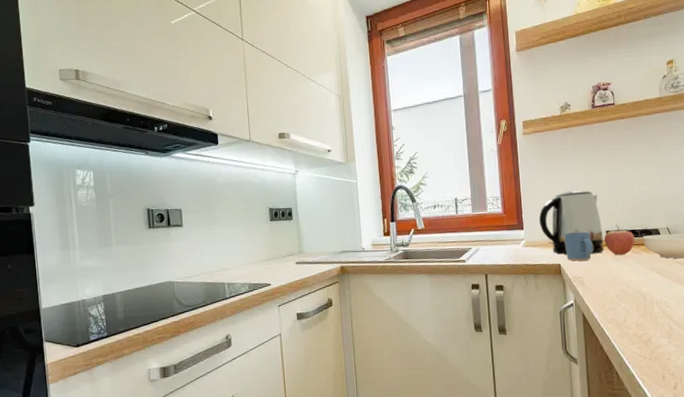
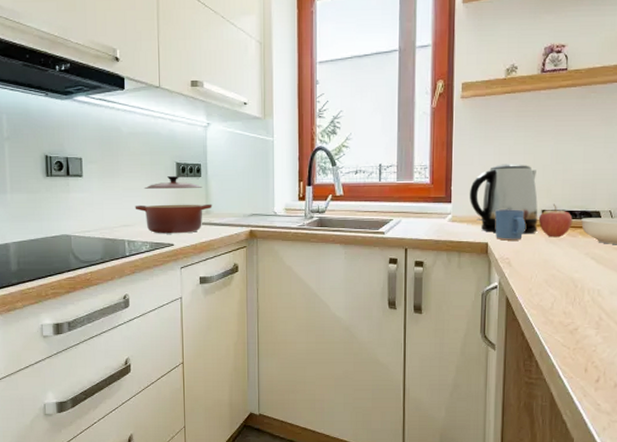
saucepan: none [232,220,305,276] -> present [135,176,213,234]

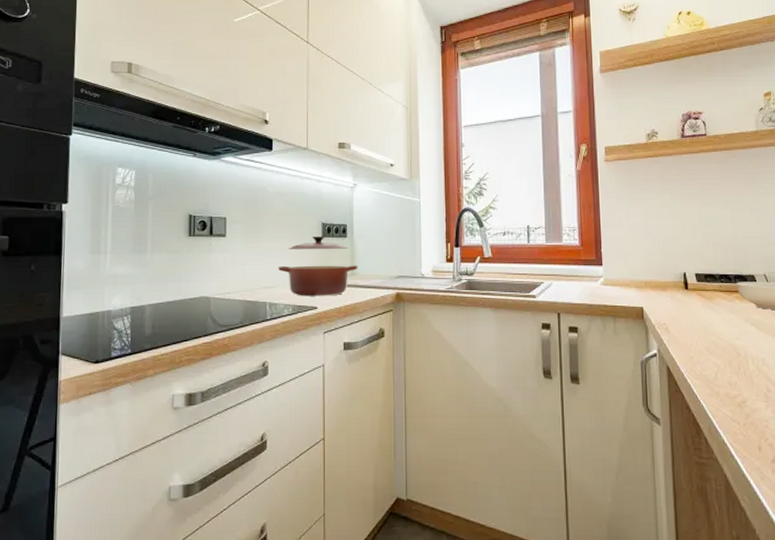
kettle: present [470,164,538,233] -> none [620,226,693,297]
mug: present [495,209,526,241] -> none [648,272,680,305]
fruit: present [538,204,573,238] -> none [692,267,728,302]

